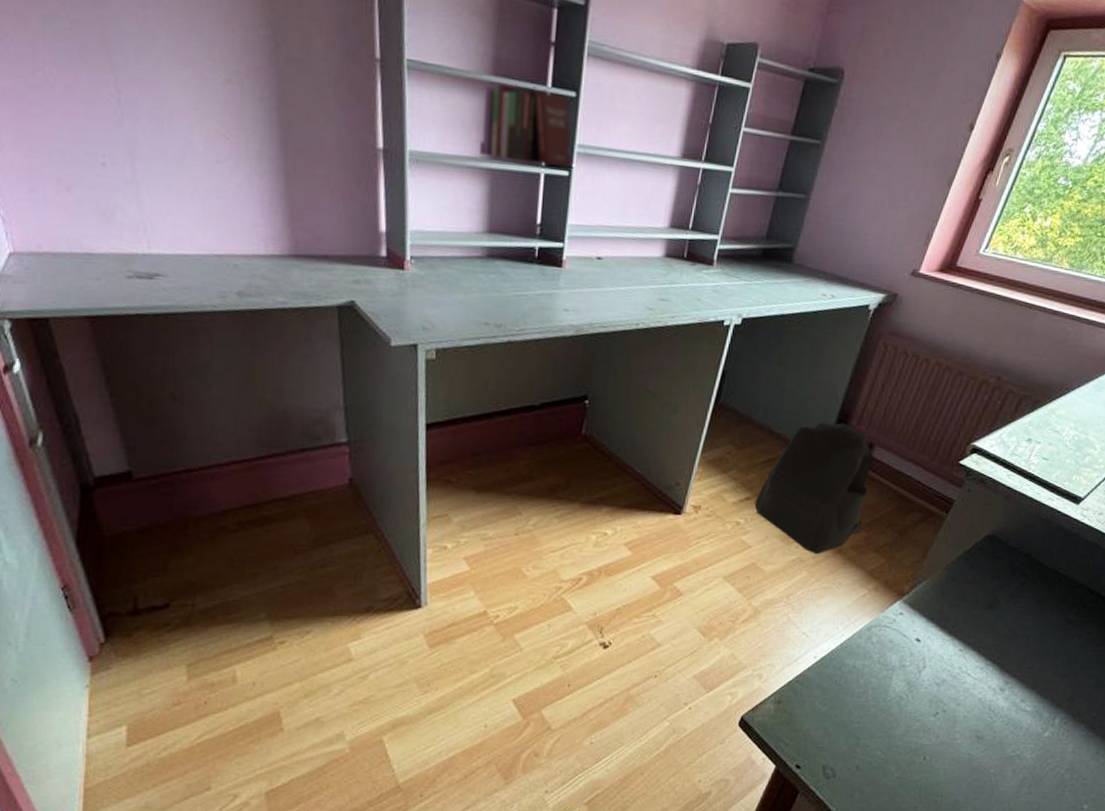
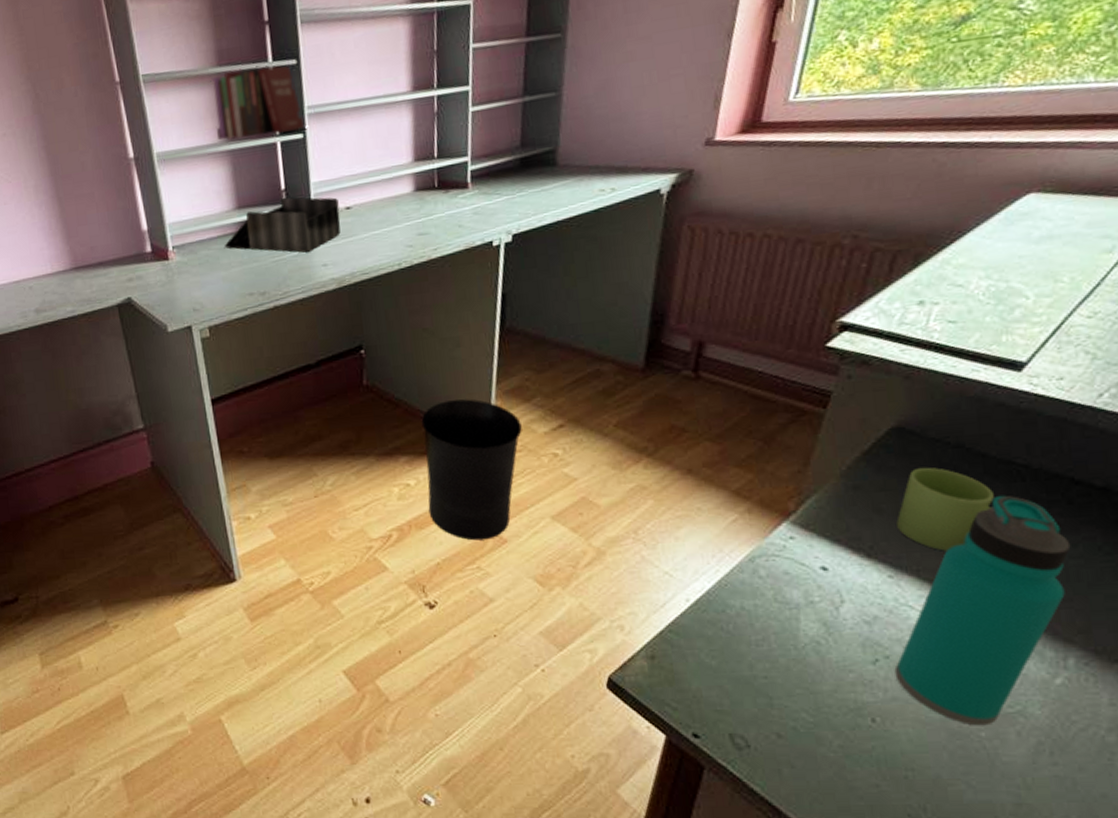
desk organizer: none [468,233,591,293] -> present [225,197,341,253]
waste bin: none [619,461,716,591] -> present [421,399,522,541]
backpack: present [754,422,874,555] -> none [570,324,713,479]
water bottle: none [946,596,1077,765] -> present [894,495,1071,726]
mug: none [974,568,1040,634] -> present [896,467,994,551]

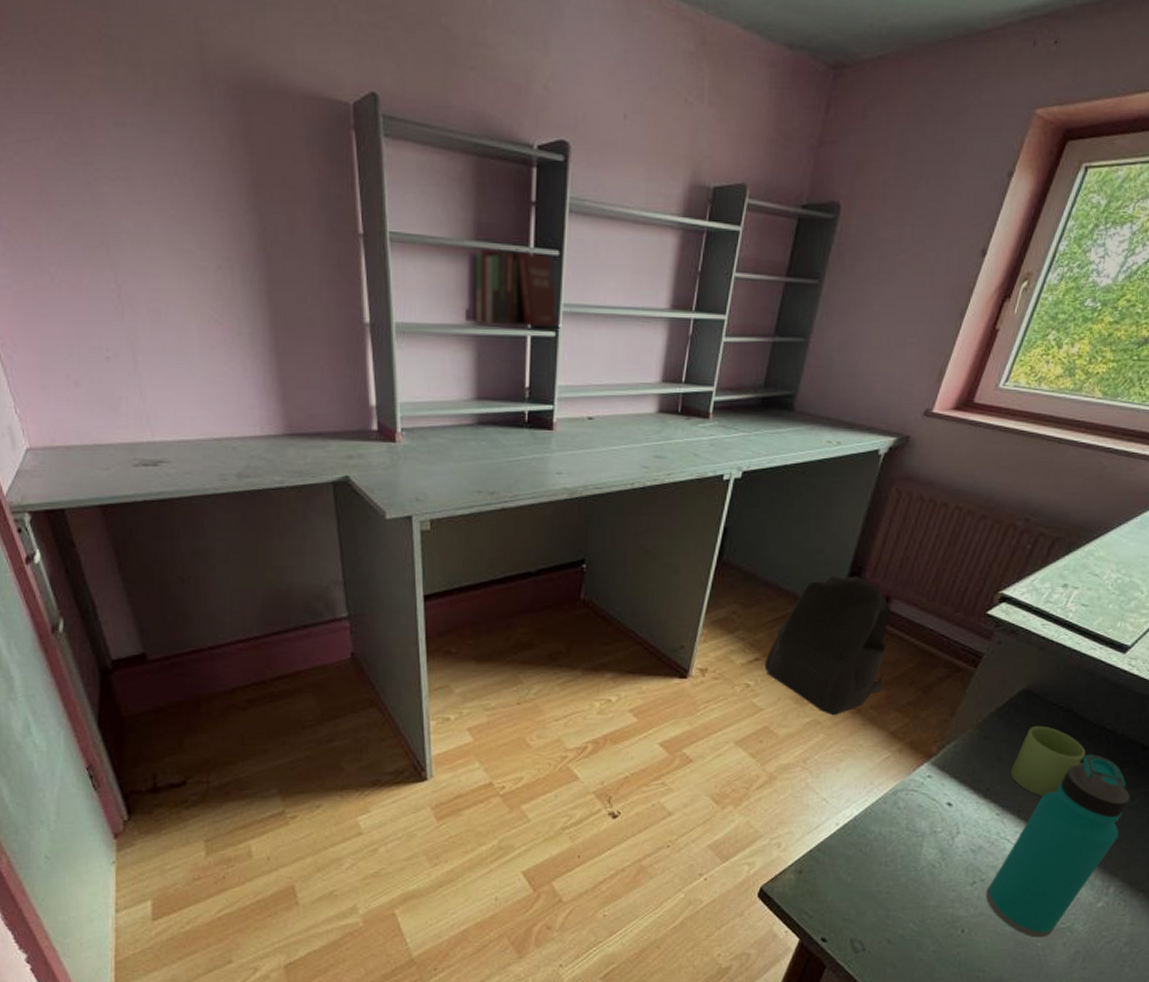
desk organizer: present [225,197,341,253] -> none [458,397,582,457]
waste bin: present [421,399,522,541] -> none [625,624,722,758]
backpack: none [570,324,713,479] -> present [764,576,892,716]

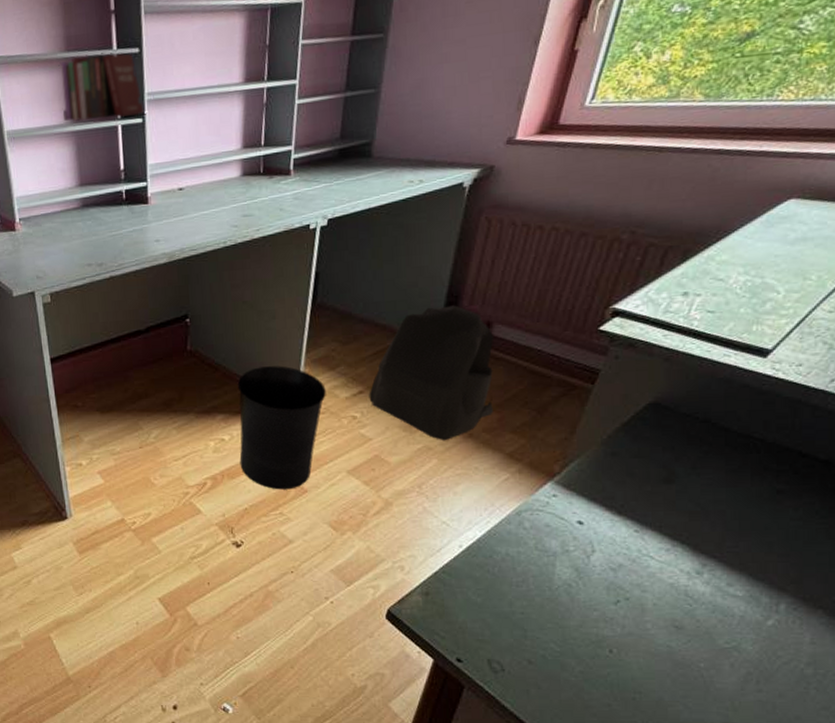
waste bin: none [625,624,722,758] -> present [237,366,326,490]
water bottle: present [985,754,1131,938] -> none [632,464,793,658]
mug: present [1011,725,1086,796] -> none [646,438,731,511]

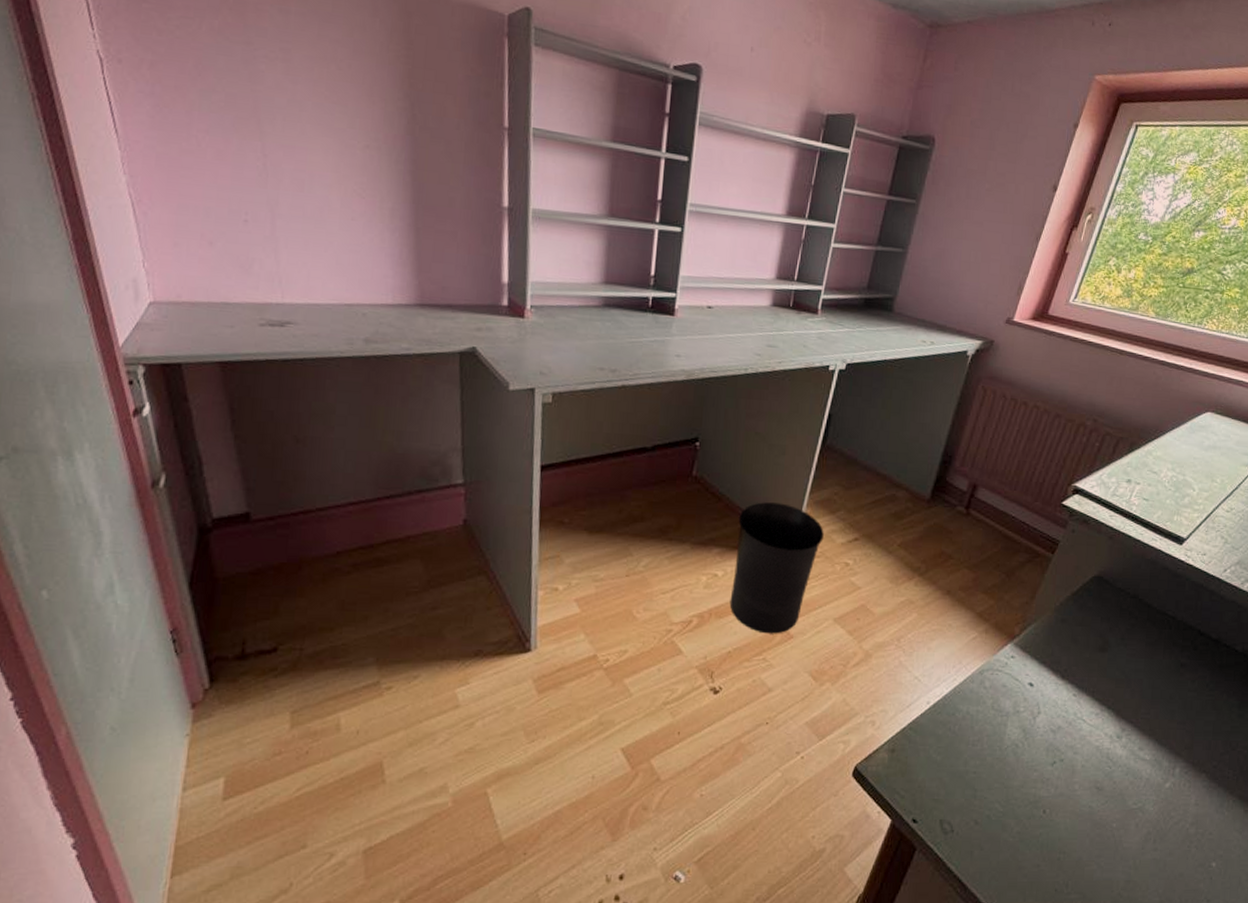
books: present [58,52,145,122] -> none [598,149,685,224]
backpack: present [369,305,495,441] -> none [863,463,978,596]

